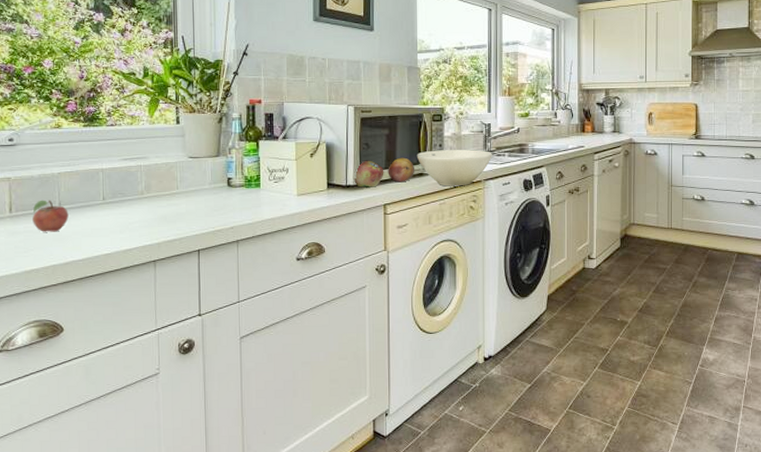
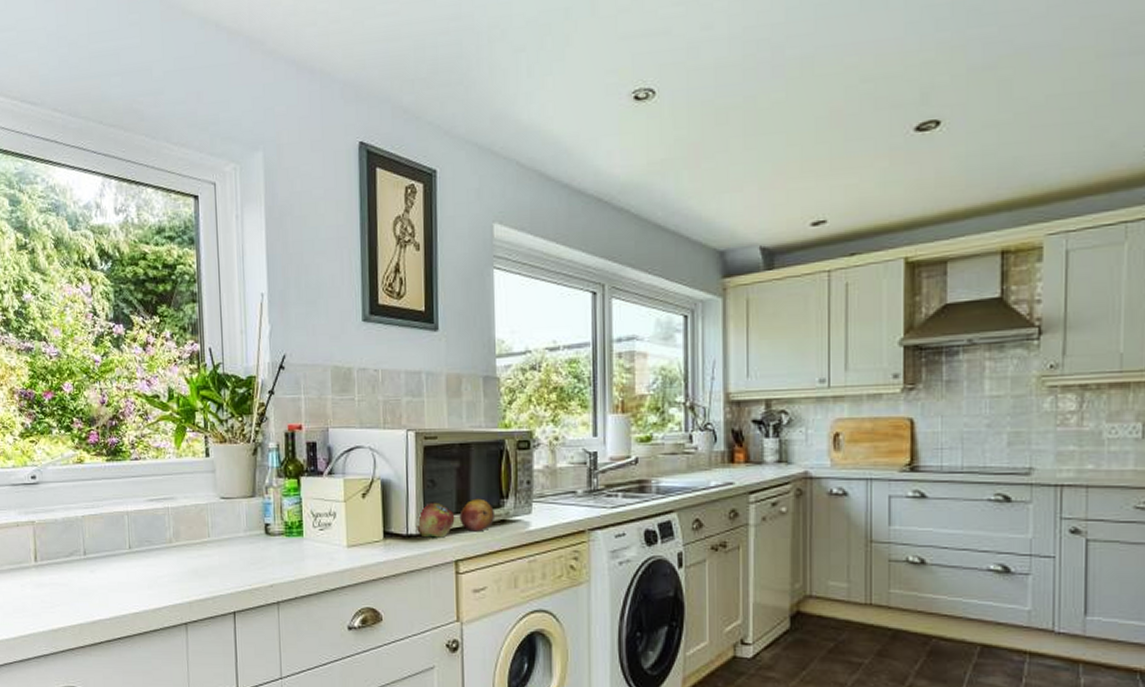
fruit: present [32,199,69,232] -> none [58,547,94,585]
bowl: present [416,150,492,187] -> none [497,488,600,538]

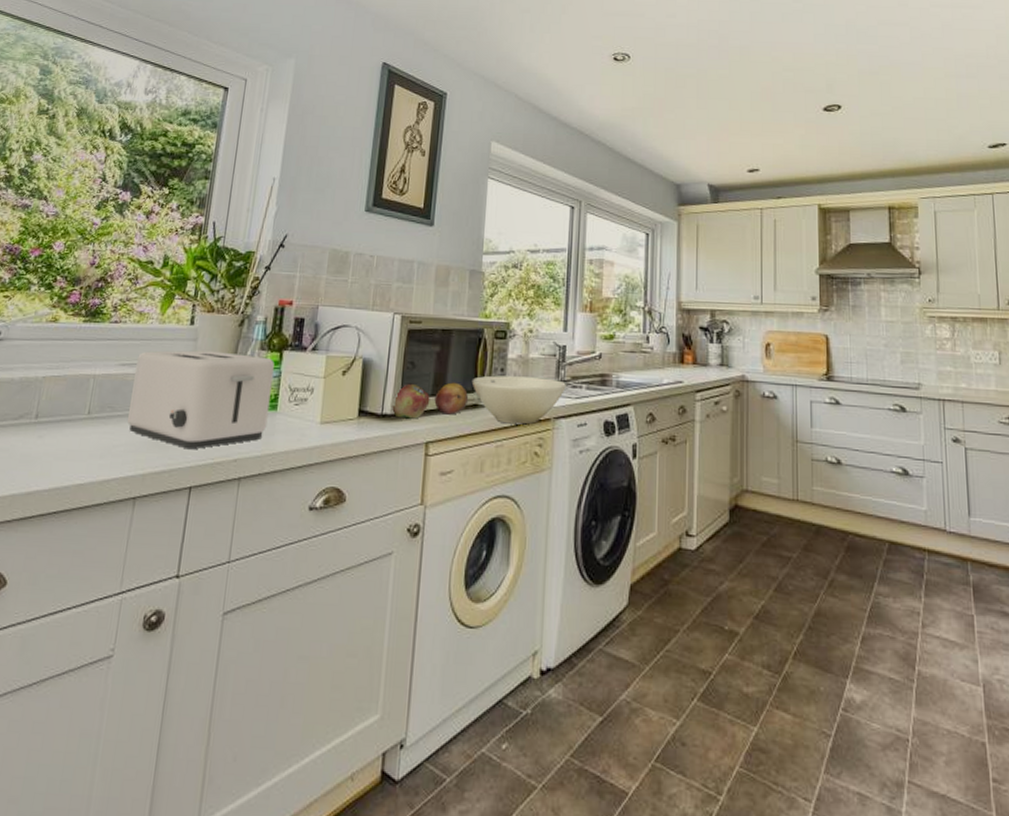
toaster: none [163,482,296,578] -> present [127,350,275,450]
bowl: none [497,488,600,538] -> present [471,375,566,425]

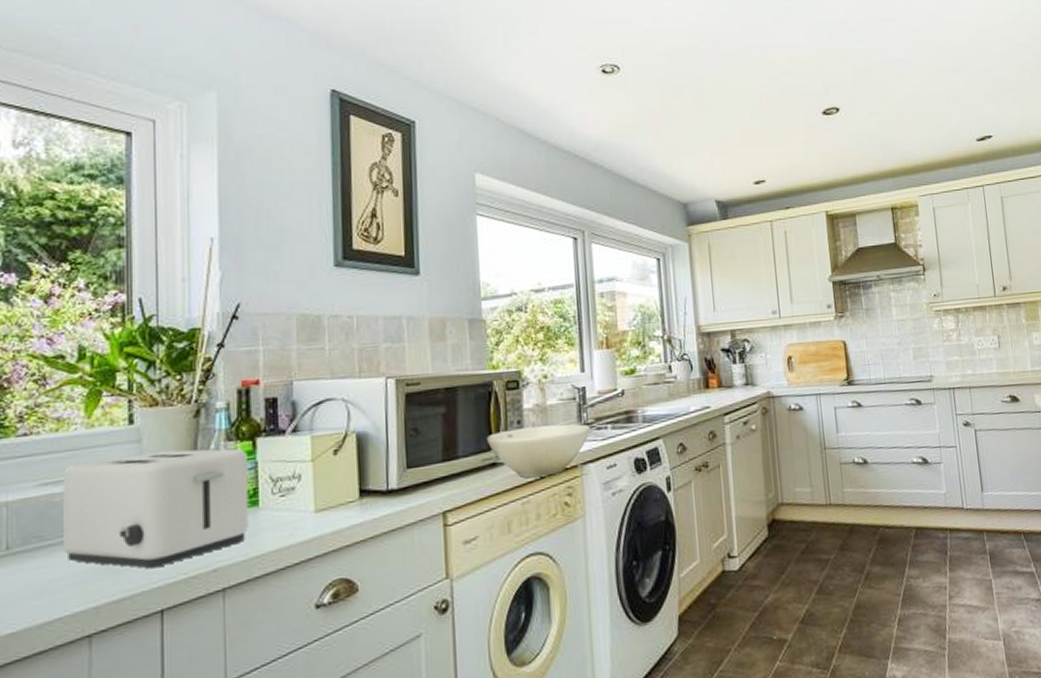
fruit: present [392,383,430,419] -> none [398,451,442,492]
fruit: present [434,382,468,415] -> none [446,443,484,479]

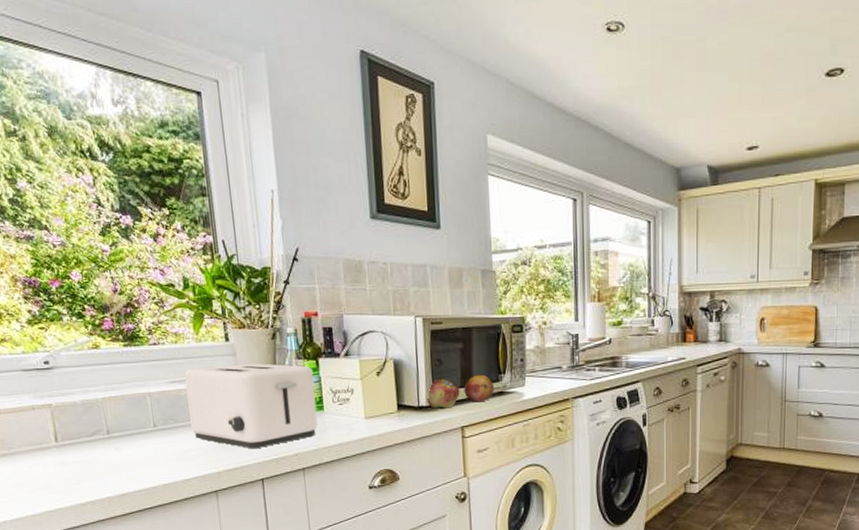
fruit: none [398,451,442,492] -> present [426,378,460,409]
fruit: none [446,443,484,479] -> present [464,374,494,403]
bowl: present [486,423,590,479] -> none [495,364,581,406]

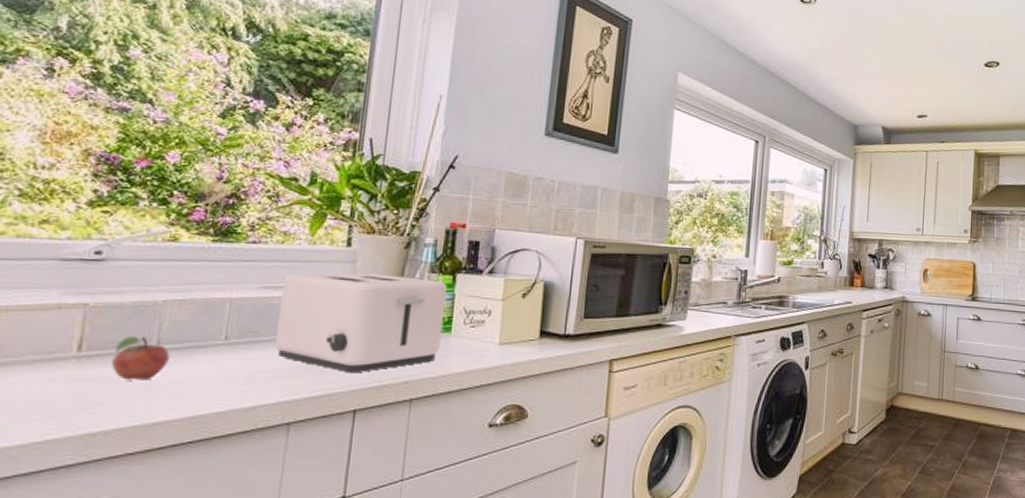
fruit: none [80,427,120,462] -> present [111,335,170,381]
fruit: present [426,378,460,409] -> none [575,305,614,339]
fruit: present [464,374,494,403] -> none [618,304,652,334]

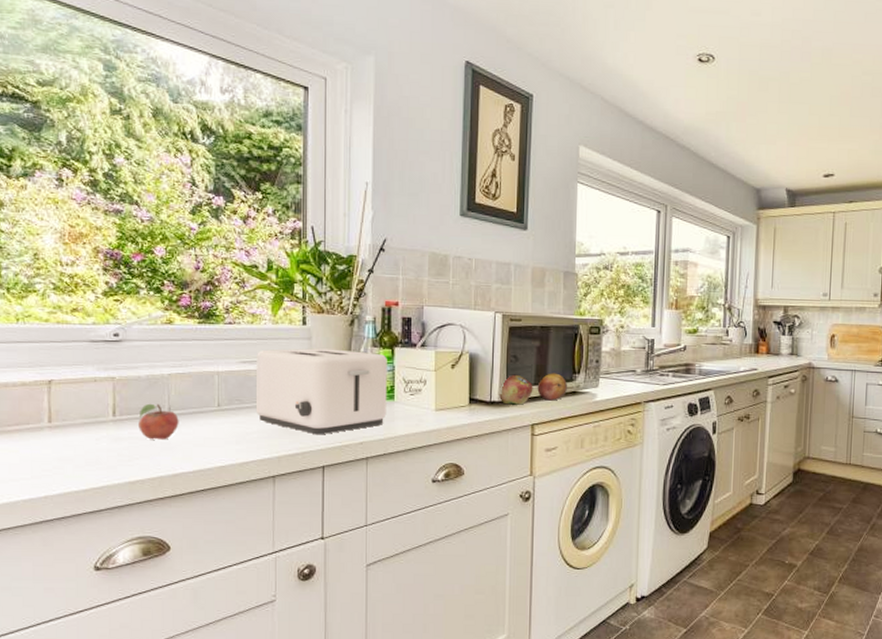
fruit: none [575,305,614,339] -> present [499,374,533,405]
fruit: none [618,304,652,334] -> present [537,373,567,401]

